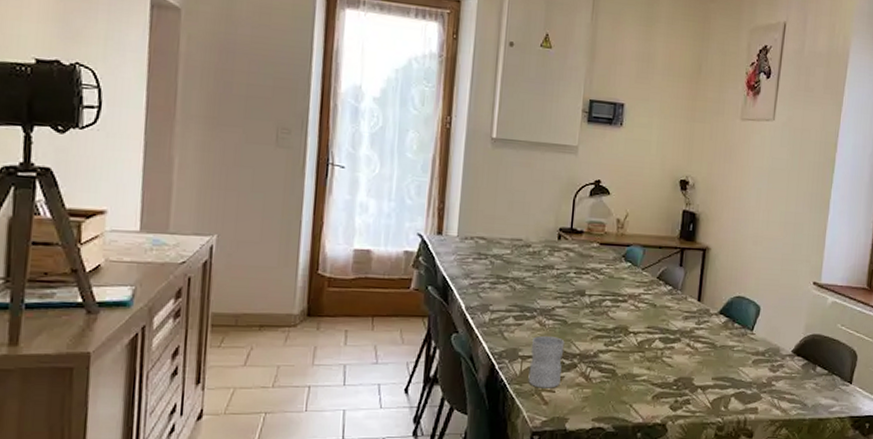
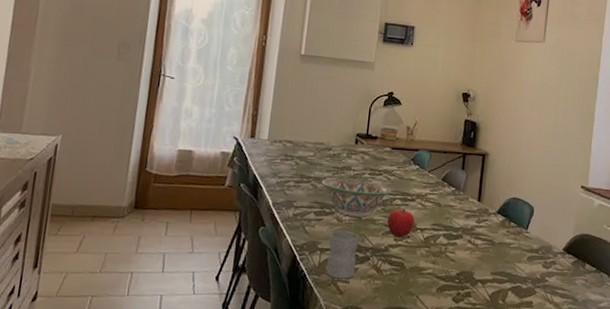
decorative bowl: none [520,278,601,321] -> present [321,178,392,217]
fruit: none [596,310,627,342] -> present [387,209,415,238]

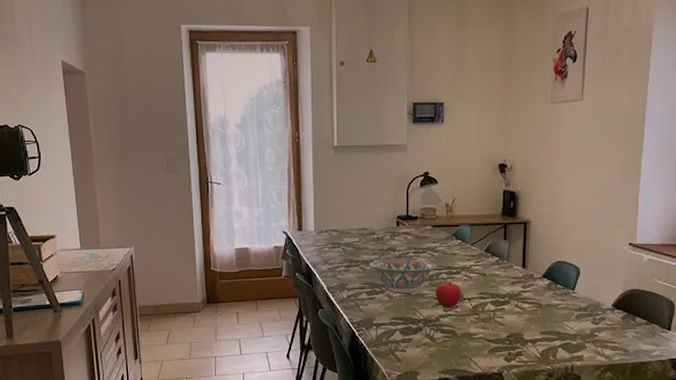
mug: present [325,231,359,279] -> none [383,307,410,349]

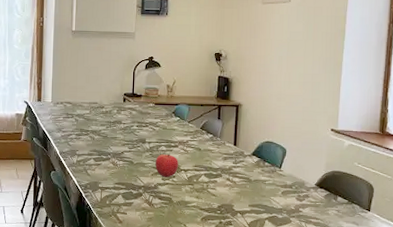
decorative bowl: present [369,259,437,293] -> none [97,131,157,162]

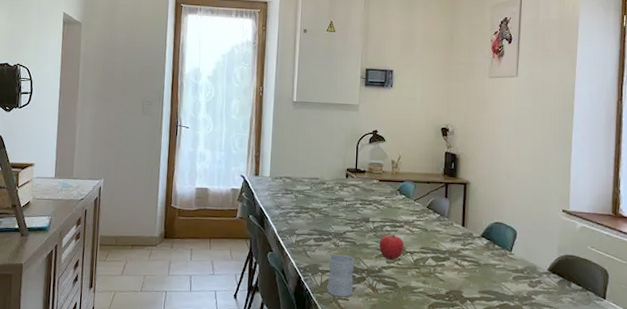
mug: none [107,173,132,211] -> present [327,255,355,297]

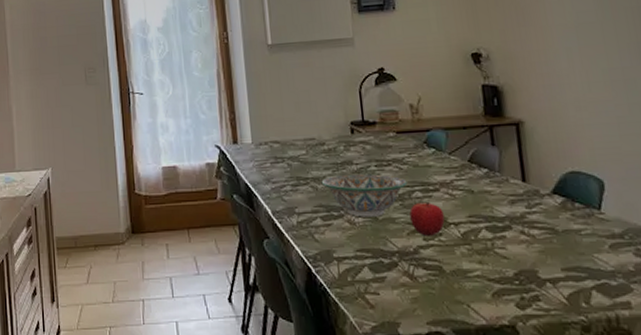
decorative bowl: none [318,208,381,242] -> present [321,174,408,217]
mug: present [327,255,355,297] -> none [345,235,383,291]

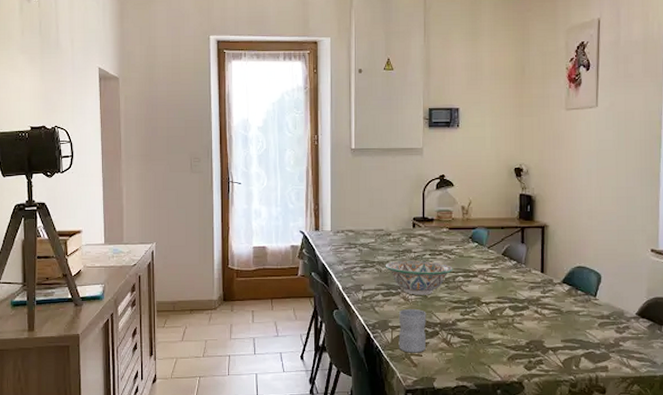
mug: none [345,235,383,291] -> present [398,309,427,353]
fruit: present [409,201,445,236] -> none [452,285,479,312]

